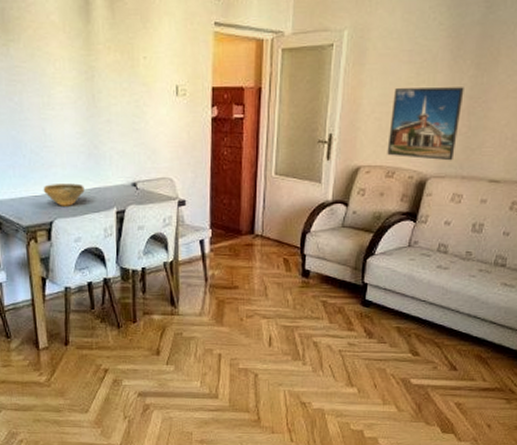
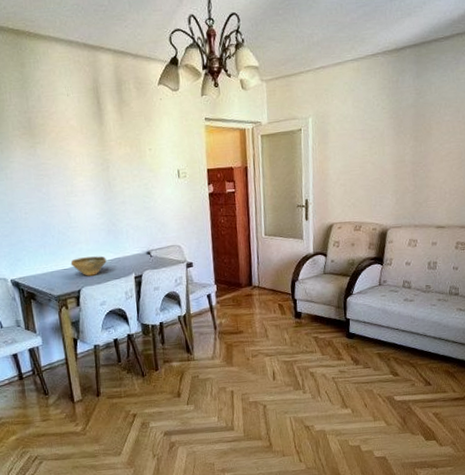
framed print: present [387,87,464,161] -> none [353,155,408,214]

